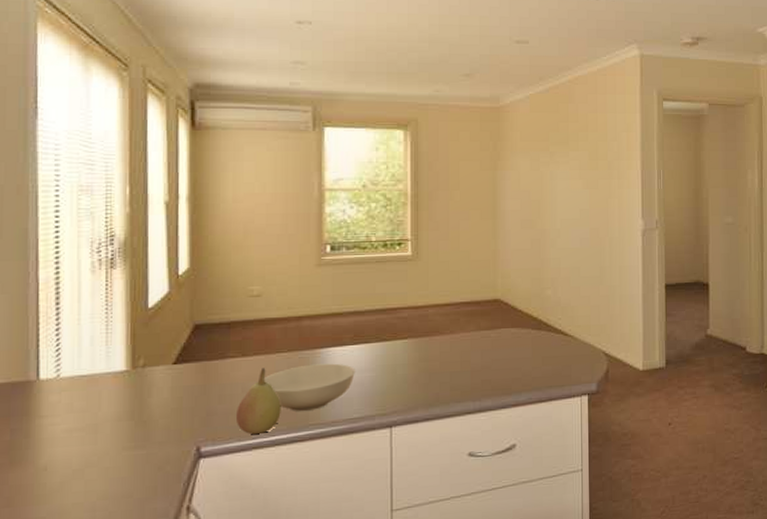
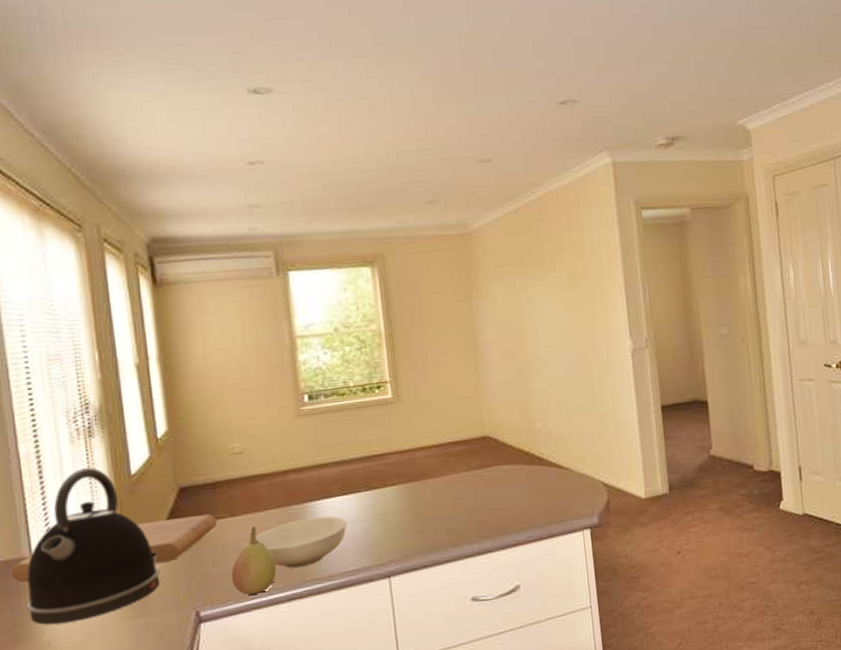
cutting board: none [16,353,229,405] -> present [11,514,218,583]
kettle: none [26,298,165,449] -> present [25,467,160,625]

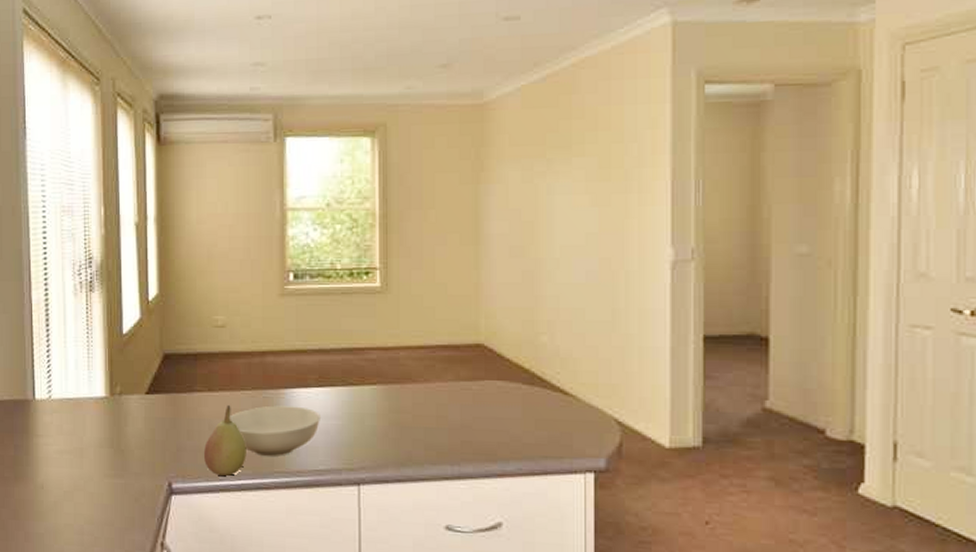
cutting board: present [11,514,218,583] -> none [17,384,196,427]
kettle: present [25,467,160,625] -> none [26,322,140,470]

